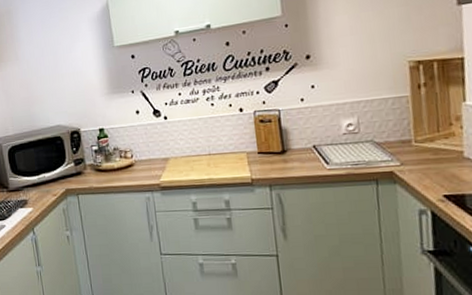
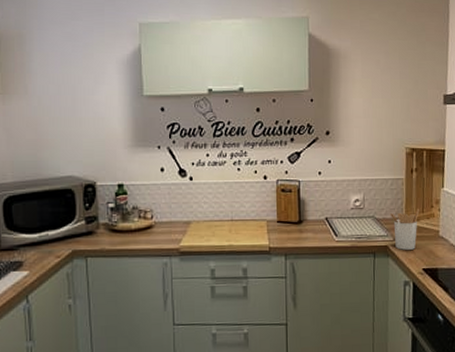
utensil holder: none [393,128,435,176] -> present [389,209,420,250]

